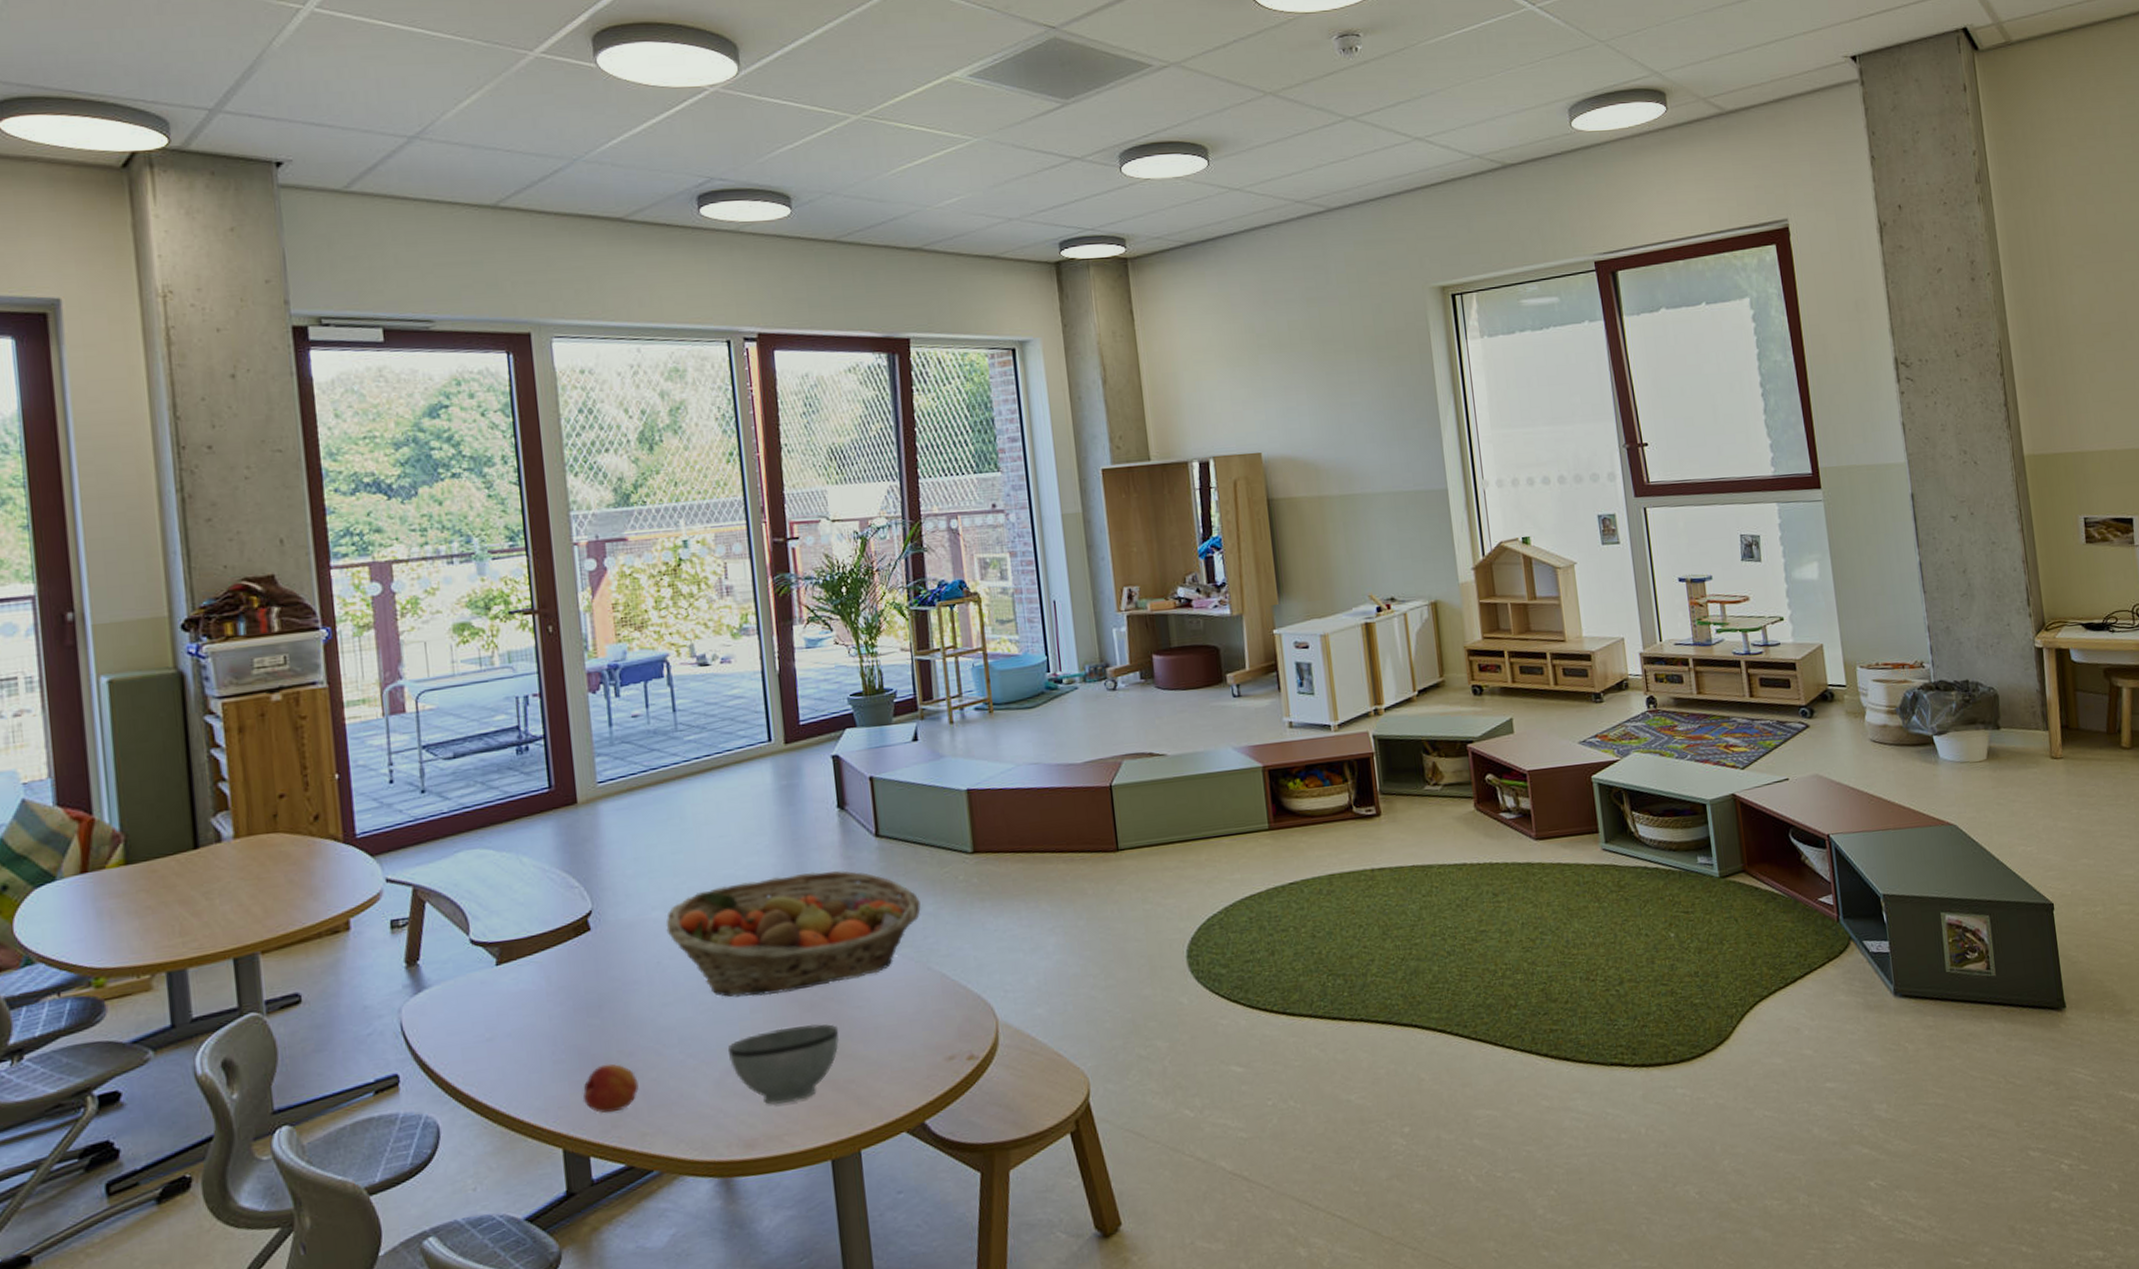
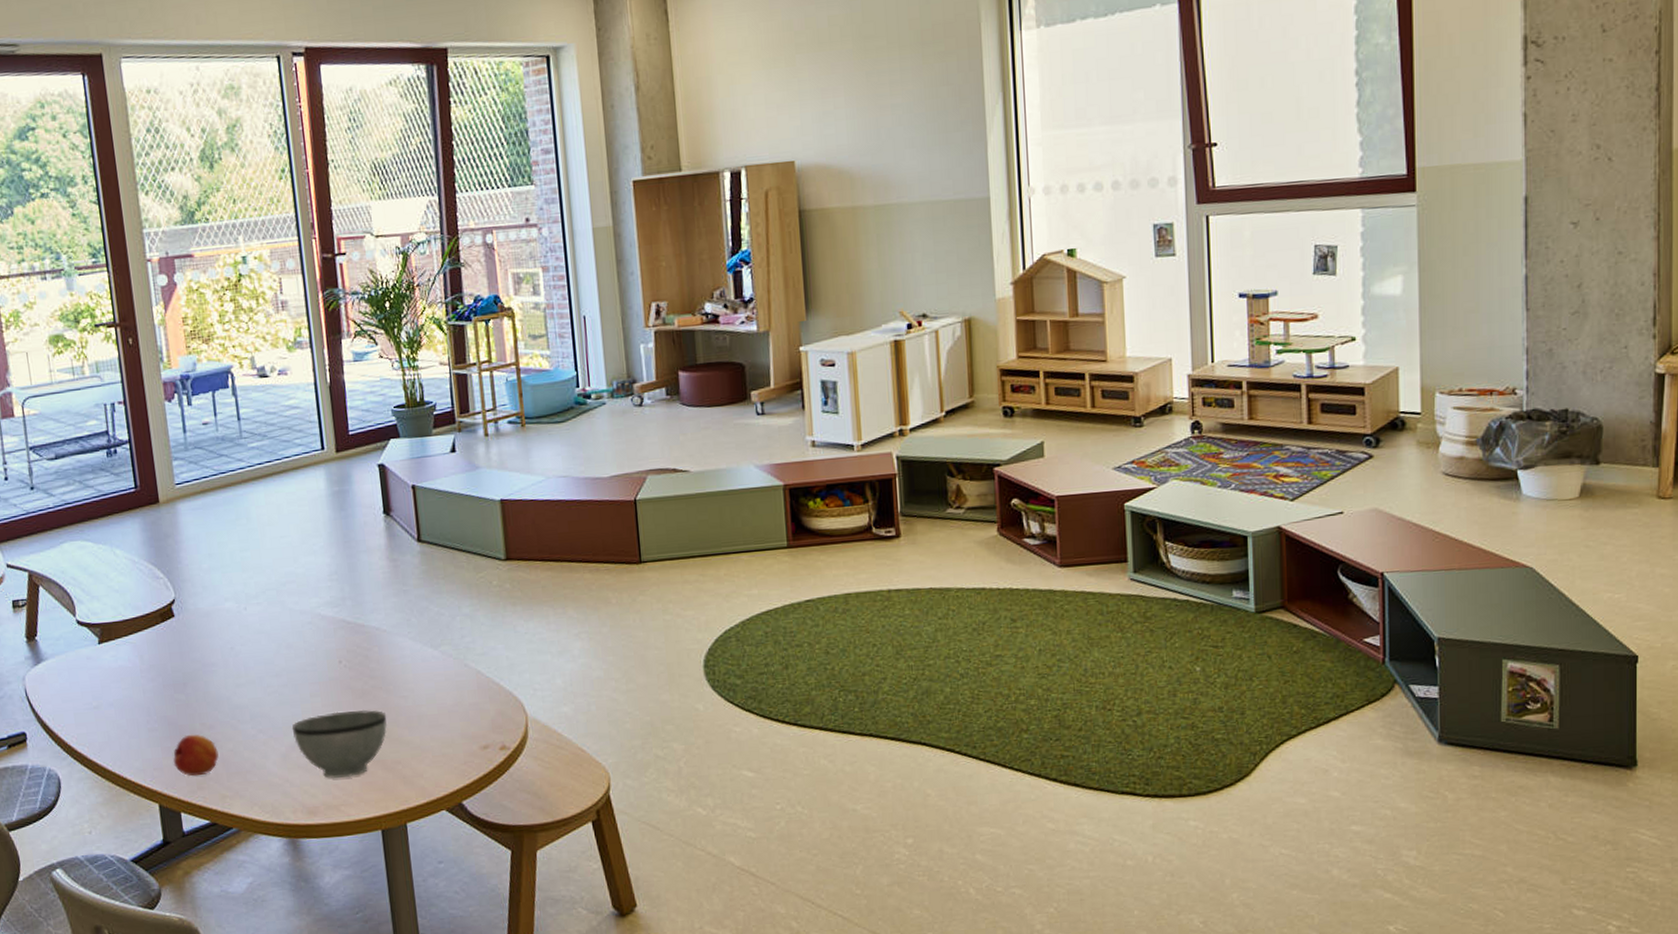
fruit basket: present [665,870,921,997] -> none [237,571,459,682]

